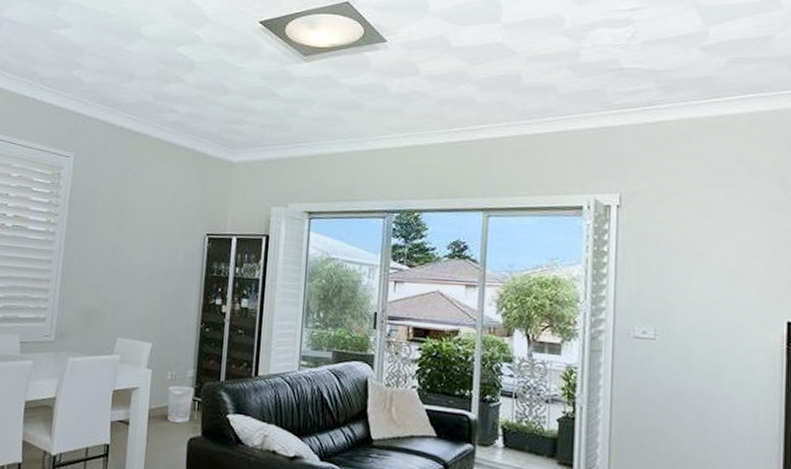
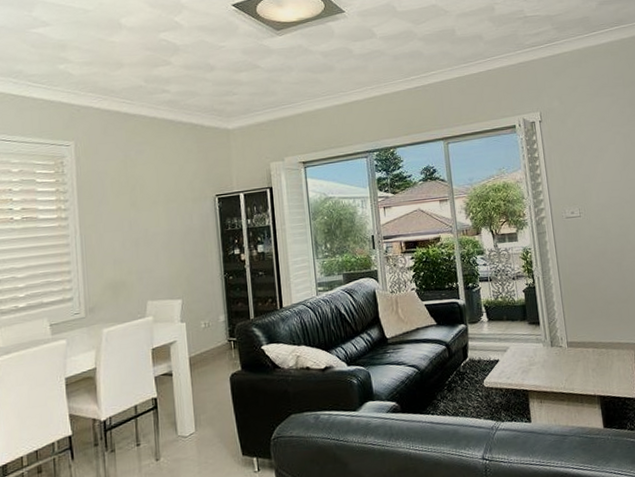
wastebasket: present [167,385,195,423] -> none [203,329,229,364]

